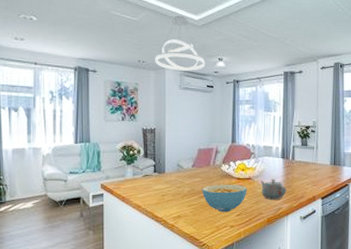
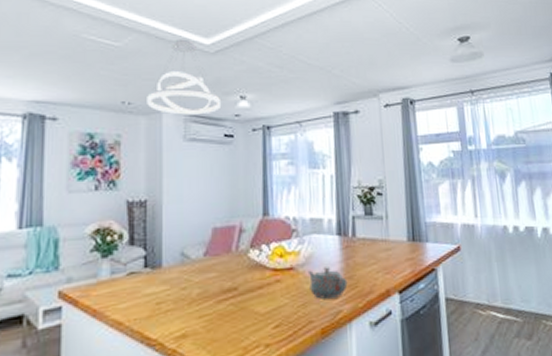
cereal bowl: present [202,184,247,213] -> none [219,278,289,324]

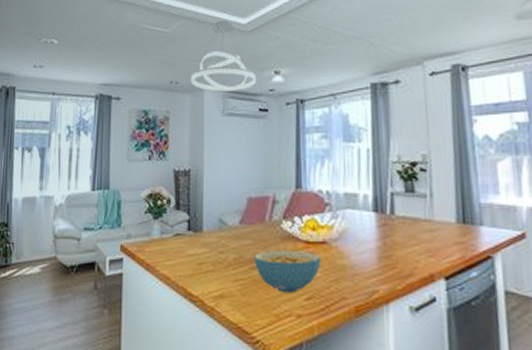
cereal bowl: none [219,278,289,324] -> present [253,249,321,294]
teapot: present [307,267,348,299] -> none [341,244,385,277]

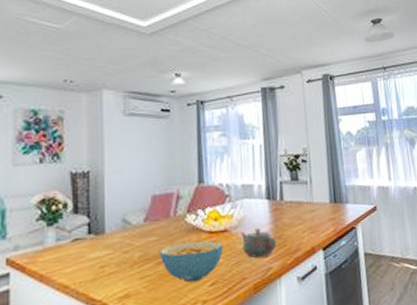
pendant light: present [191,20,256,92] -> none [88,21,157,92]
teapot: none [341,244,385,277] -> present [240,228,277,258]

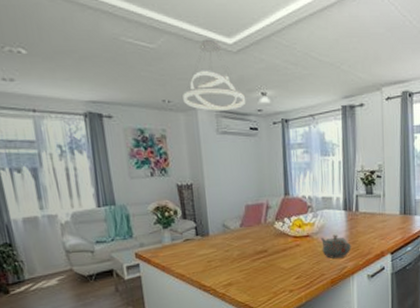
pendant light: none [88,21,157,92] -> present [183,39,245,111]
cereal bowl: present [159,241,223,283] -> none [254,243,306,276]

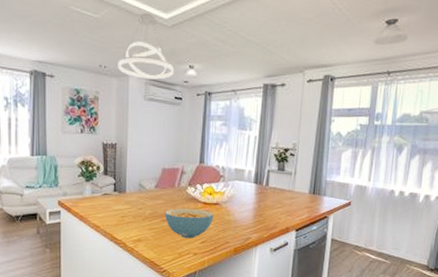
cereal bowl: none [254,243,306,276] -> present [164,208,214,239]
teapot: present [320,234,351,258] -> none [228,205,258,228]

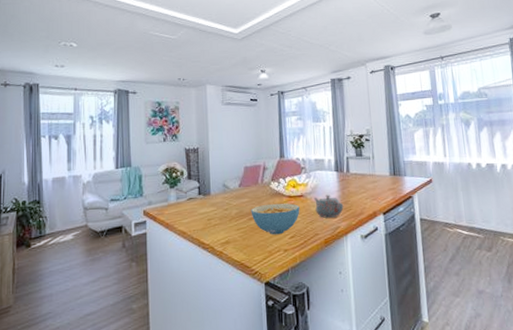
pendant light: present [118,13,174,80] -> none [195,30,247,86]
teapot: none [228,205,258,228] -> present [313,195,344,218]

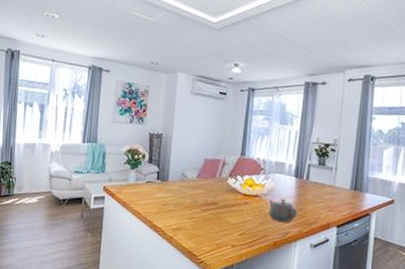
cereal bowl: present [251,203,300,235] -> none [204,199,253,230]

